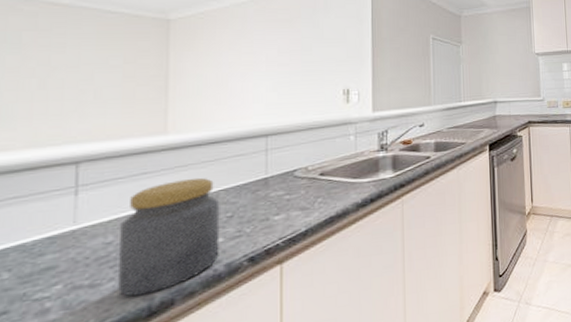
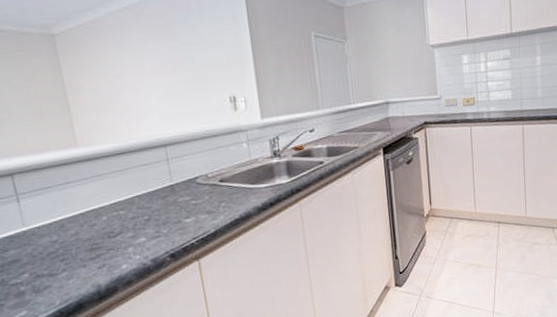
jar: present [118,177,220,297] -> none [59,185,145,284]

